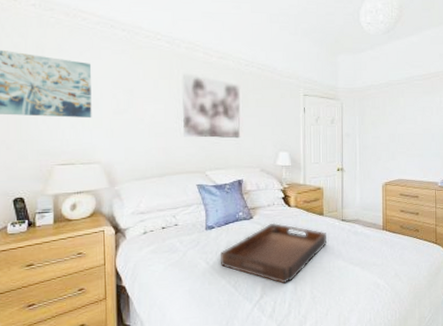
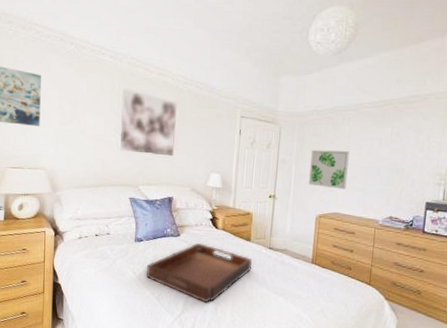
wall art: none [372,120,406,157] -> present [309,149,349,190]

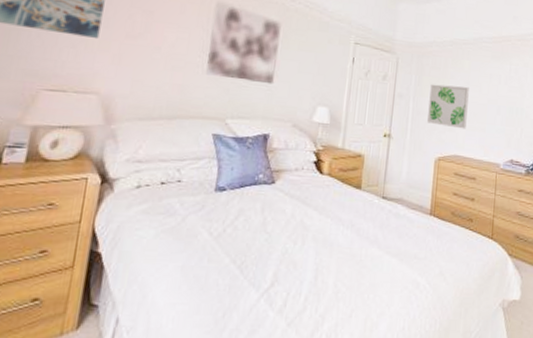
serving tray: present [146,242,252,303] -> none [226,191,362,271]

